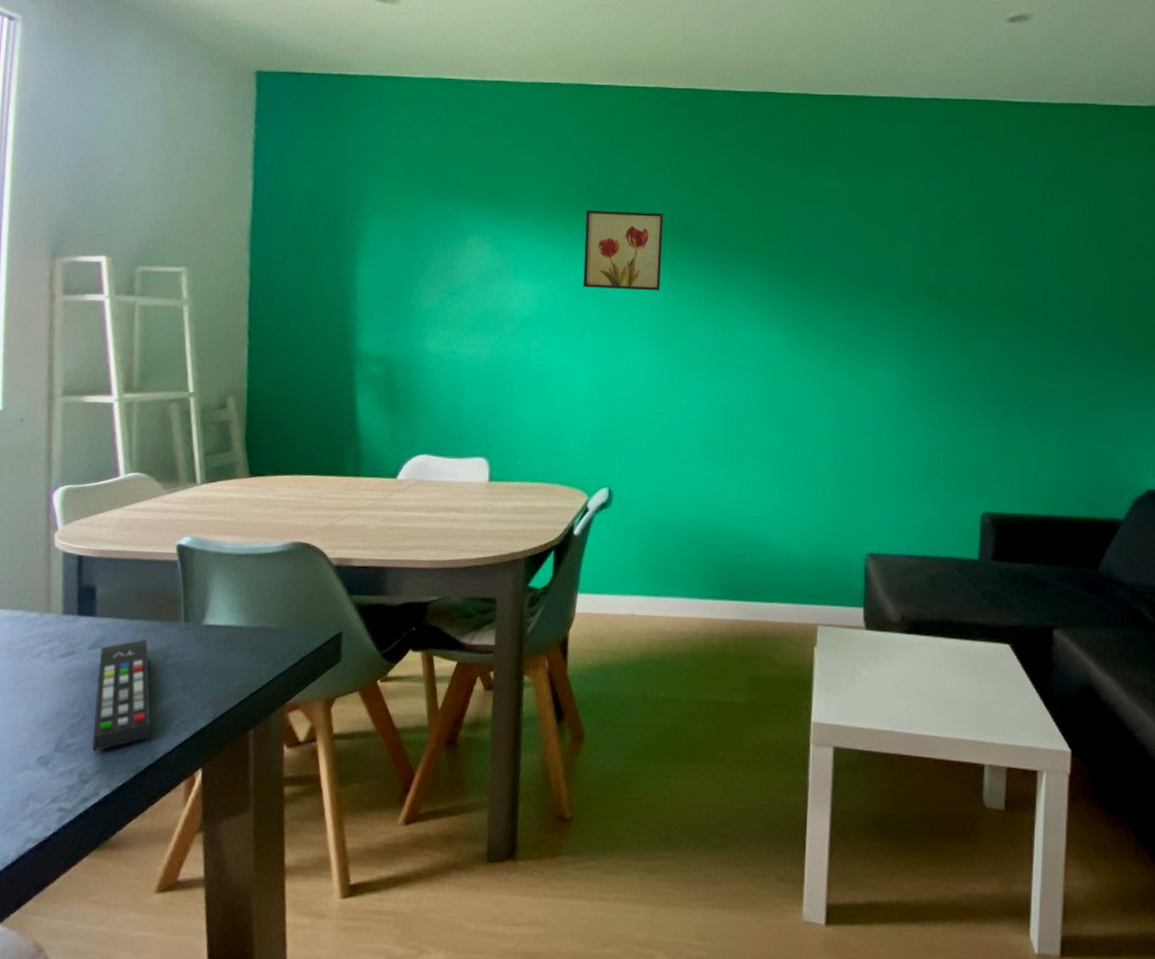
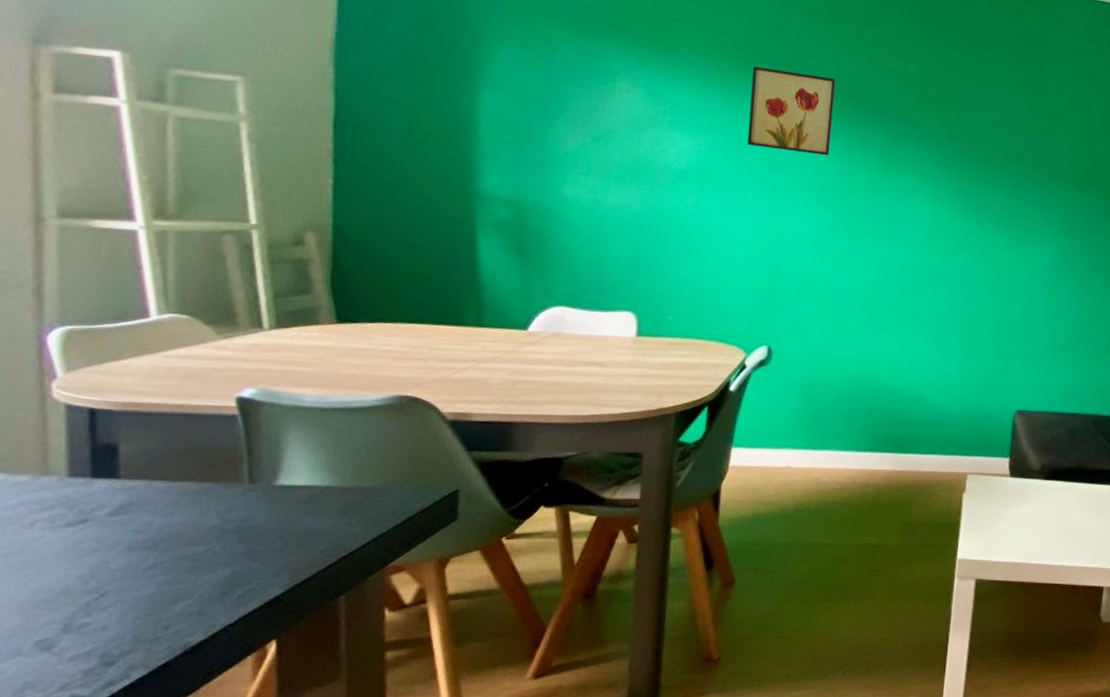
remote control: present [92,639,151,752] -> none [118,503,204,630]

